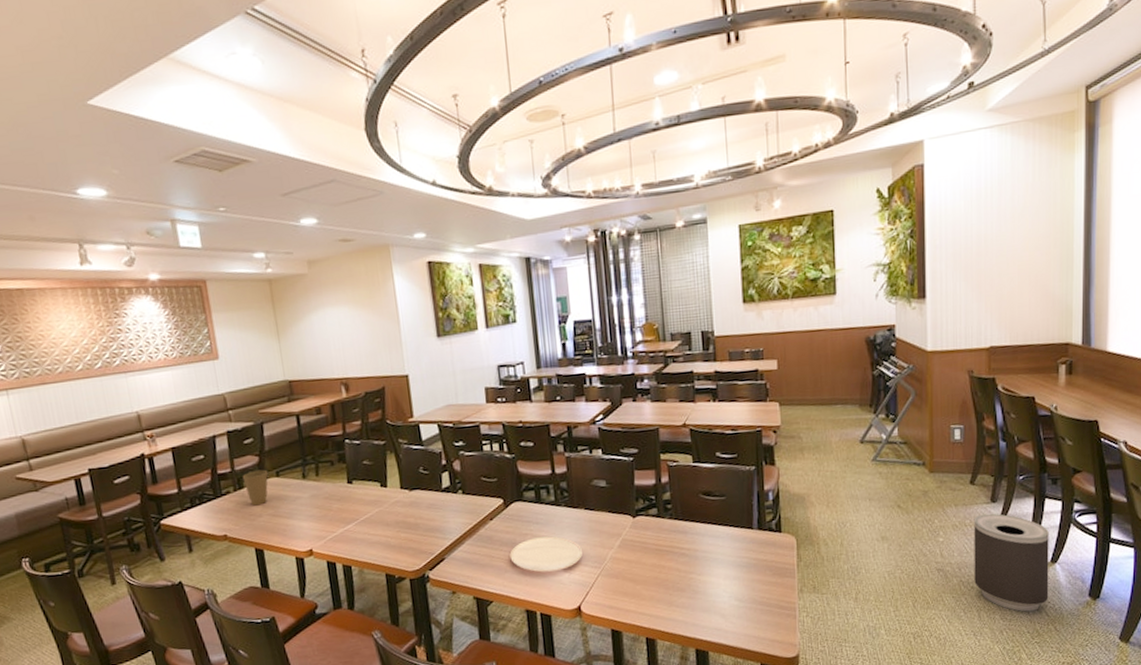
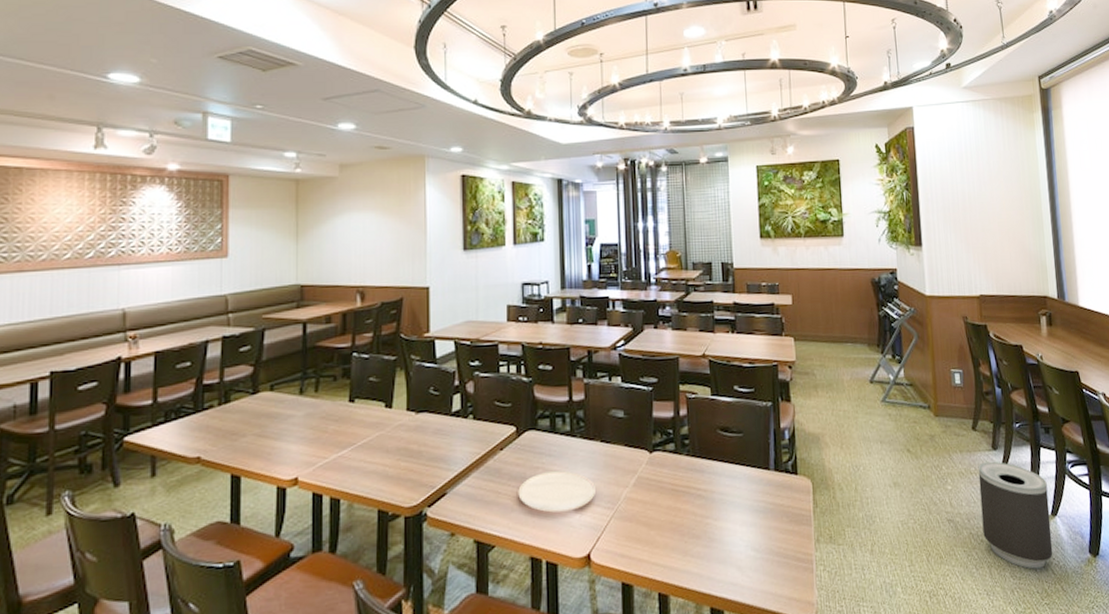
cup: present [242,469,268,506] -> none [231,381,262,424]

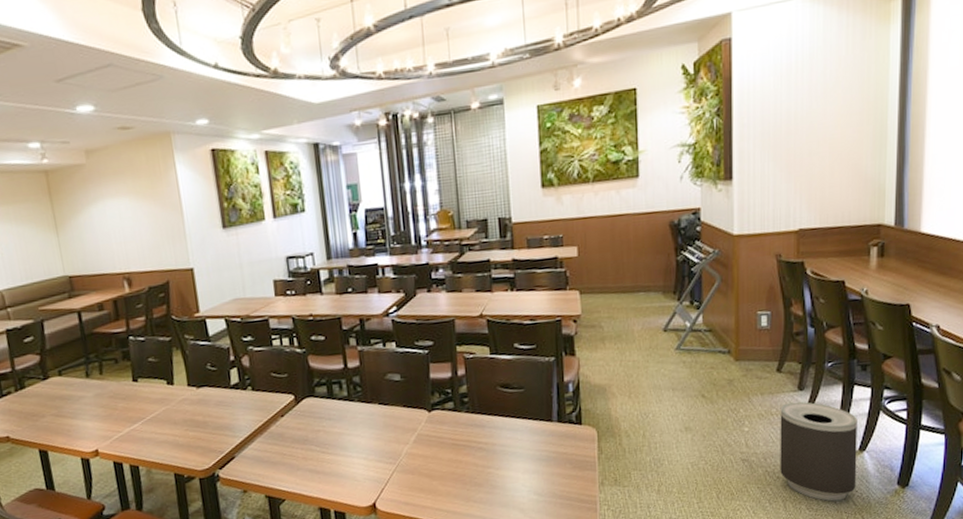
plate: present [518,471,597,513] -> none [302,432,378,470]

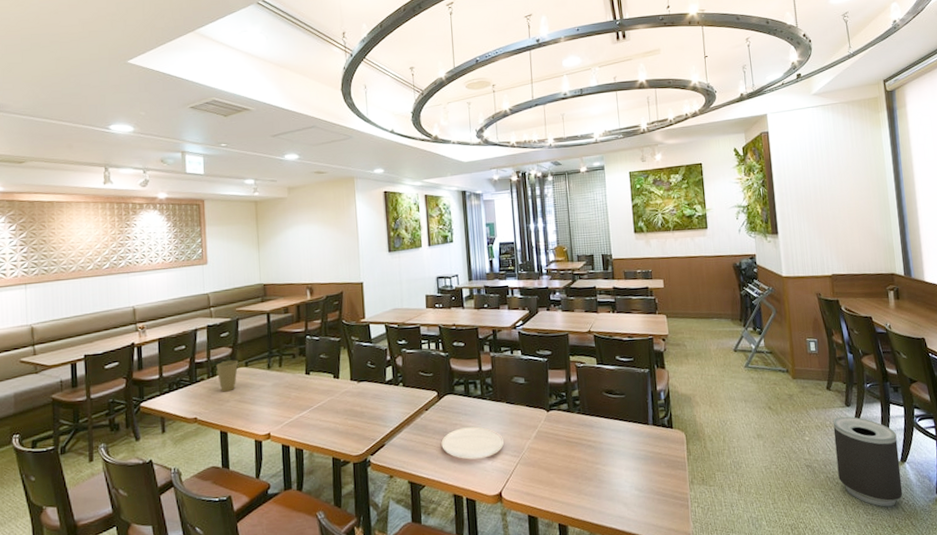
cup: none [23,368,51,406] -> present [216,360,239,392]
plate: none [302,432,378,470] -> present [441,426,505,460]

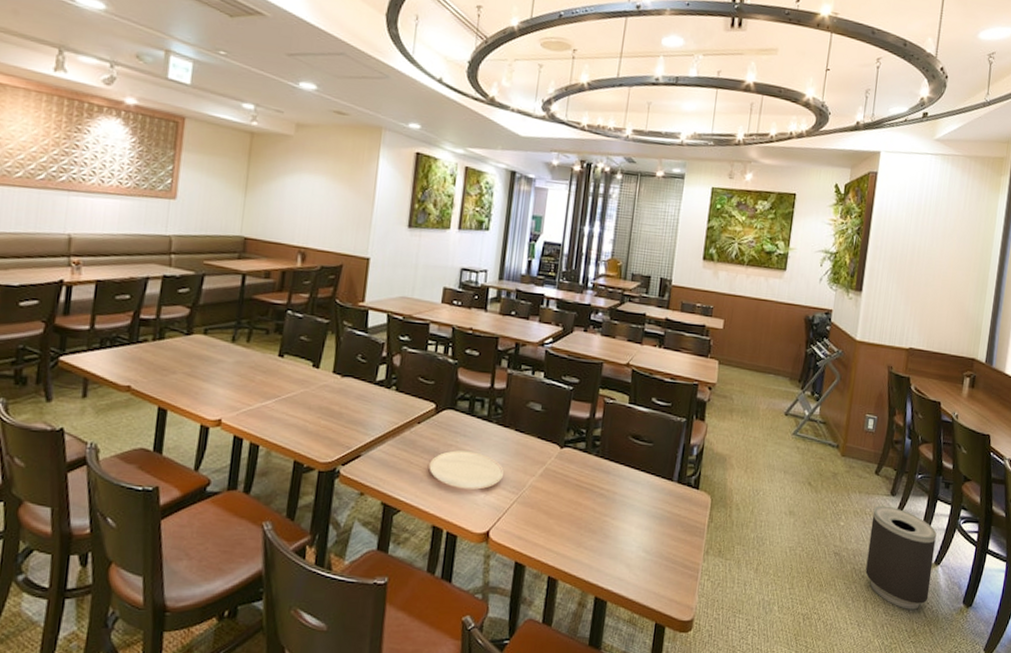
cup: present [216,360,239,392] -> none [165,323,196,361]

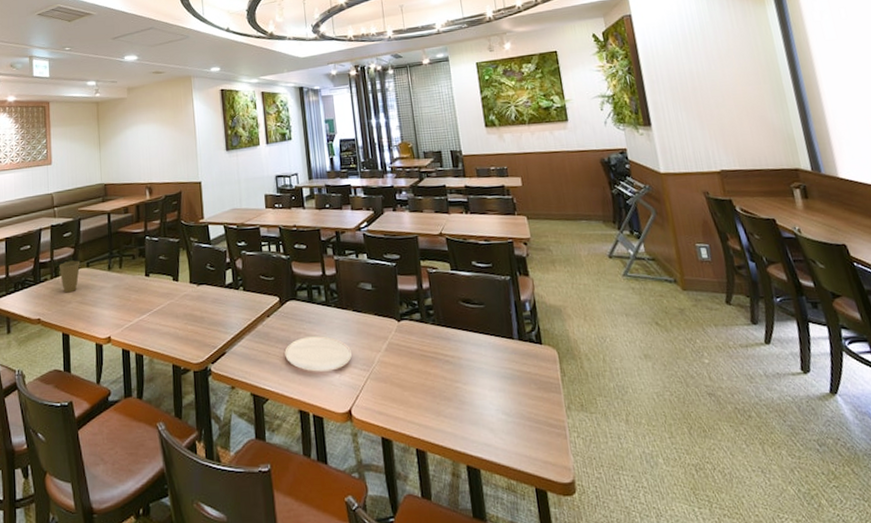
cup: none [165,323,196,361] -> present [59,260,81,293]
trash bin: present [865,505,937,610] -> none [737,336,838,449]

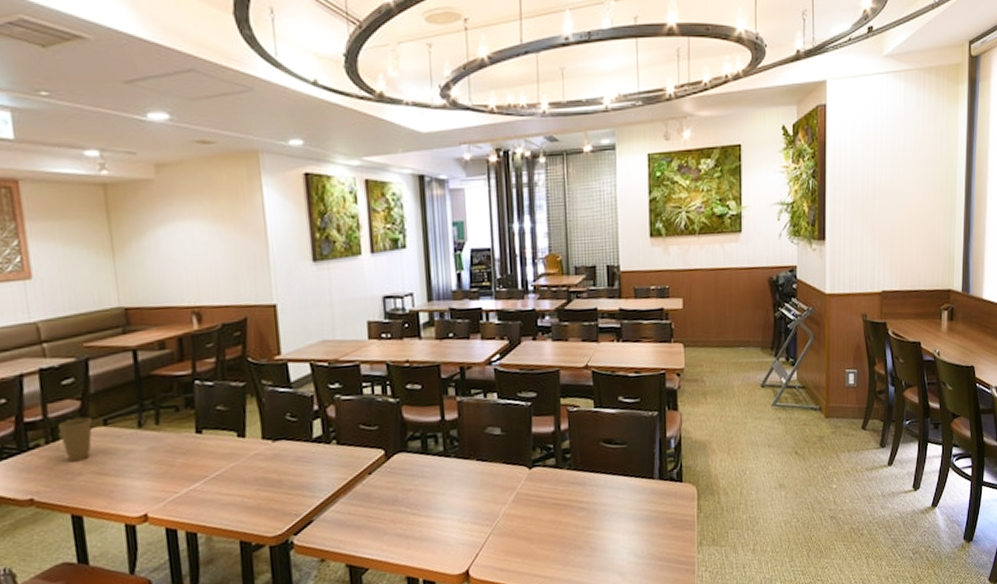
plate: present [284,336,353,372] -> none [390,491,474,534]

